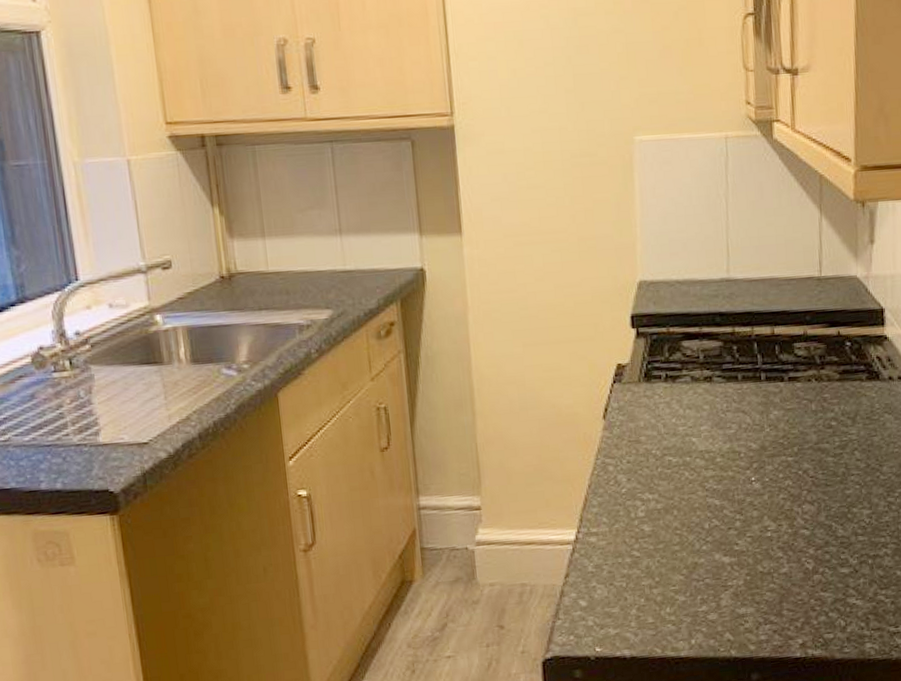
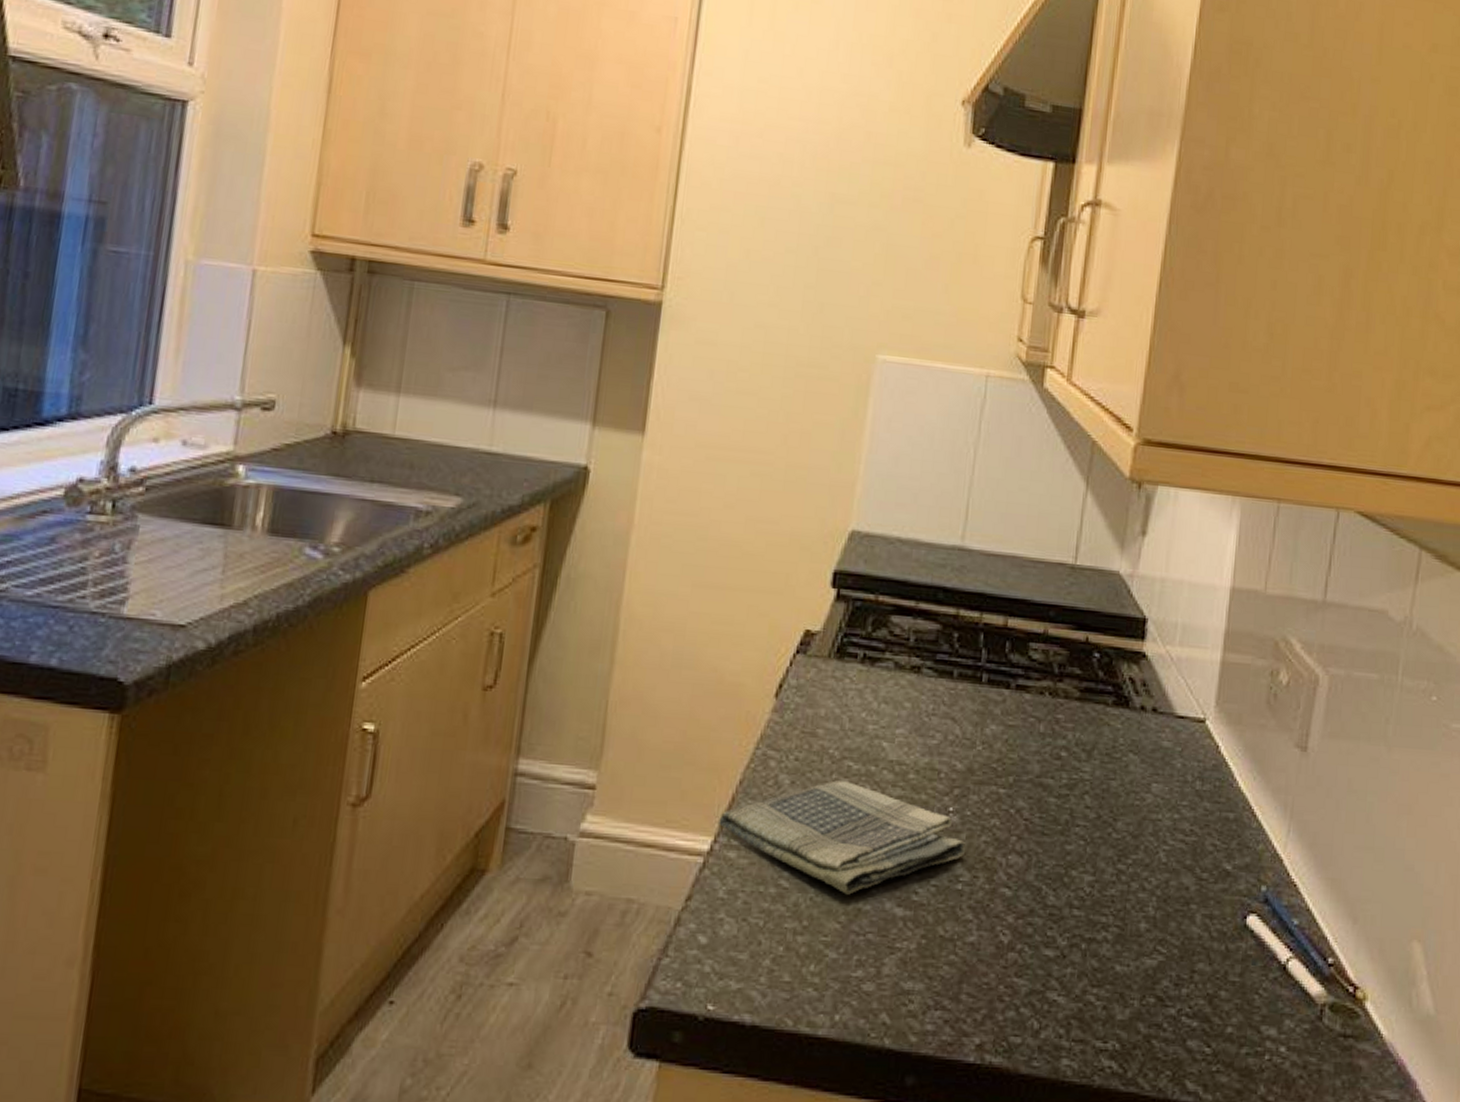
dish towel: none [578,471,770,554] -> present [719,780,966,895]

